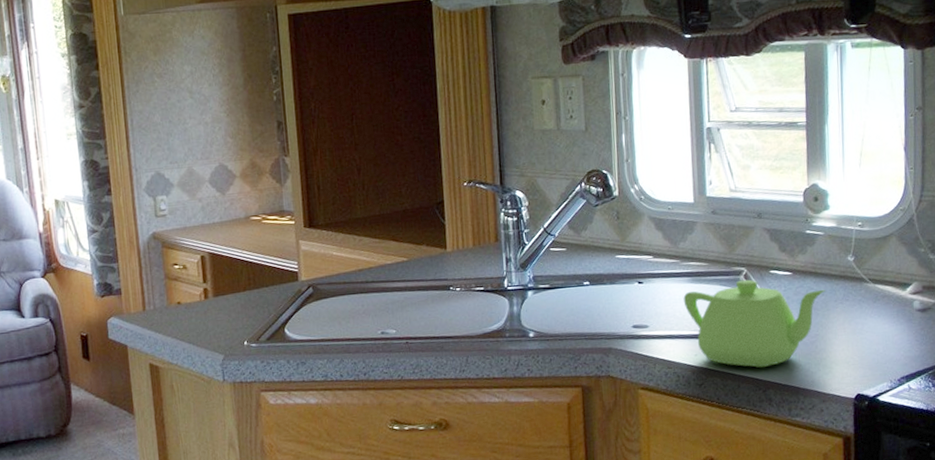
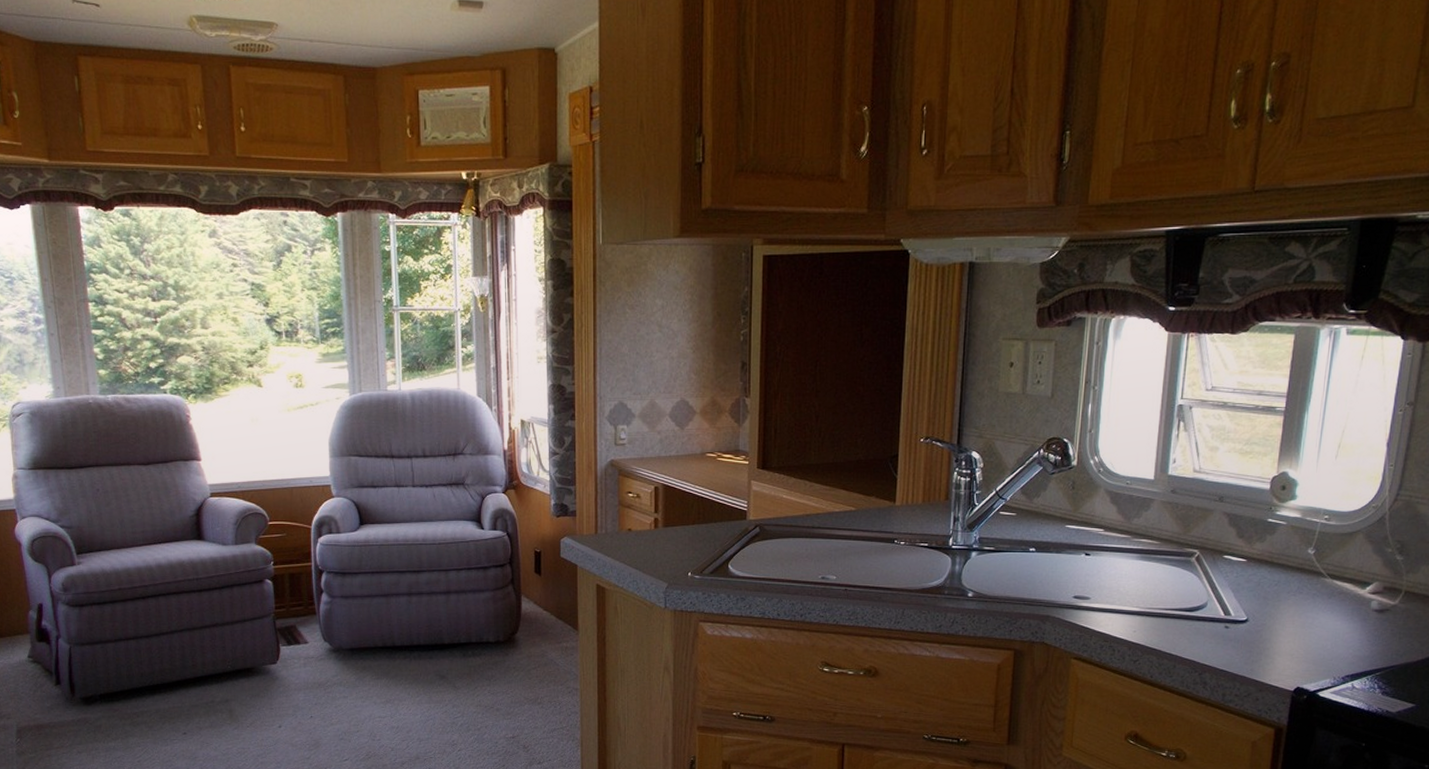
teapot: present [683,279,825,368] -> none [1129,562,1279,651]

